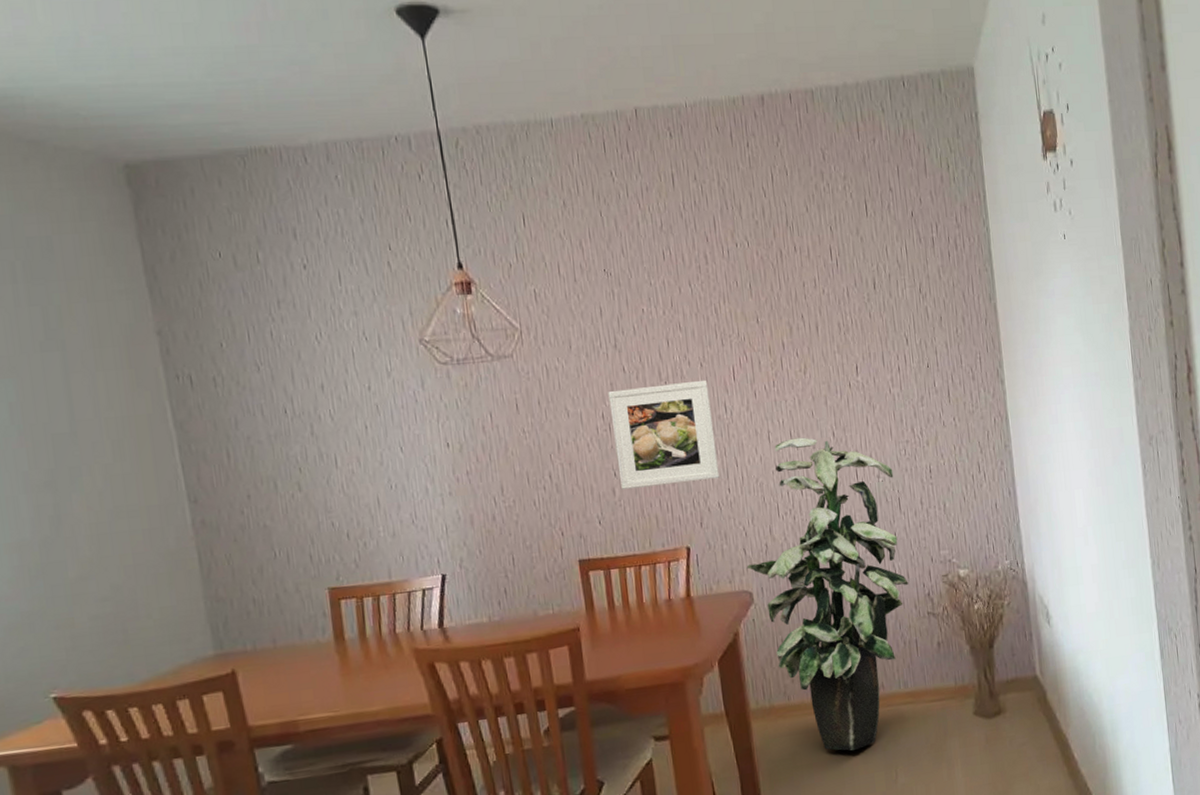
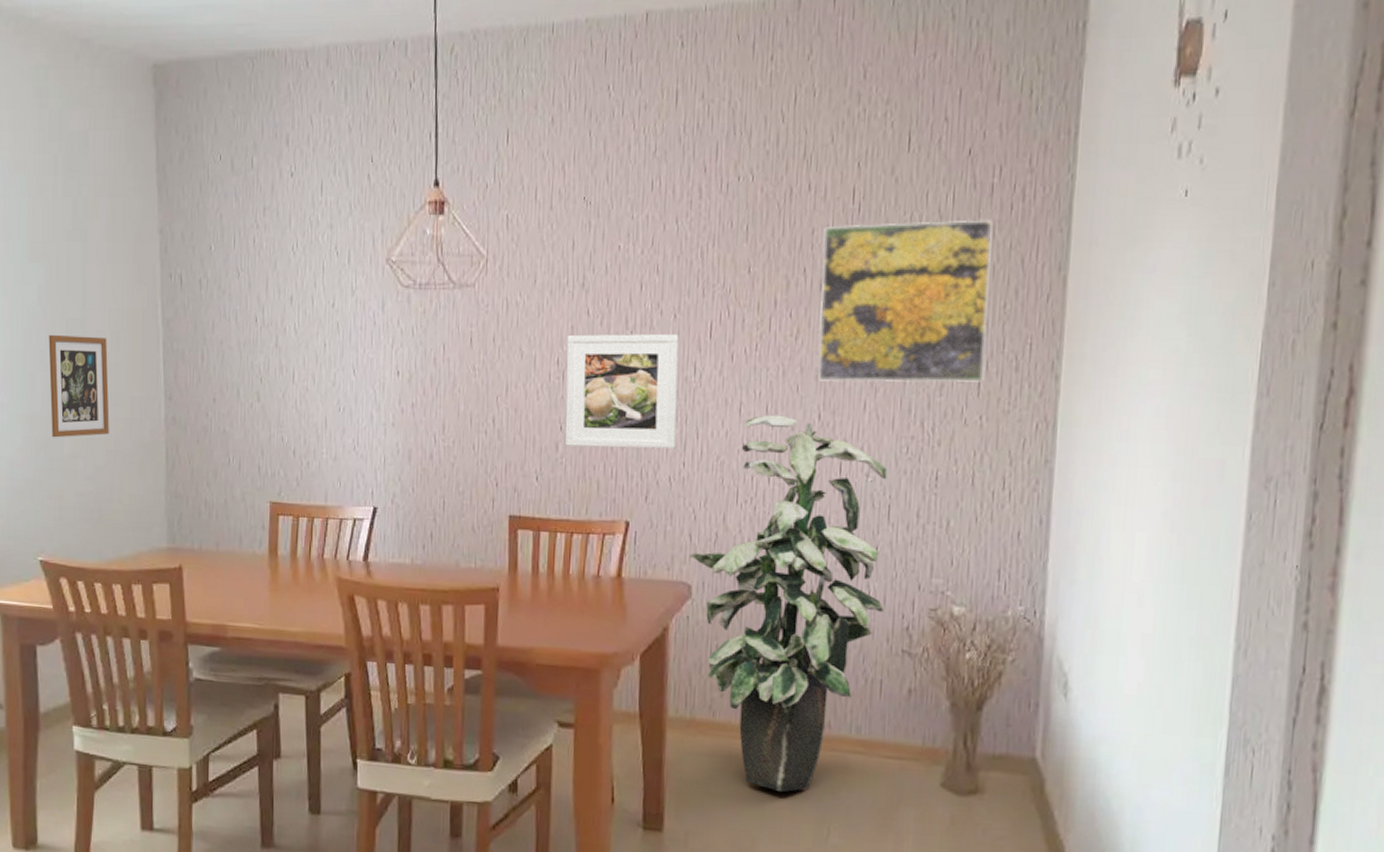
picture frame: none [30,449,125,563] -> present [48,334,109,438]
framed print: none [812,265,952,406] -> present [817,219,993,383]

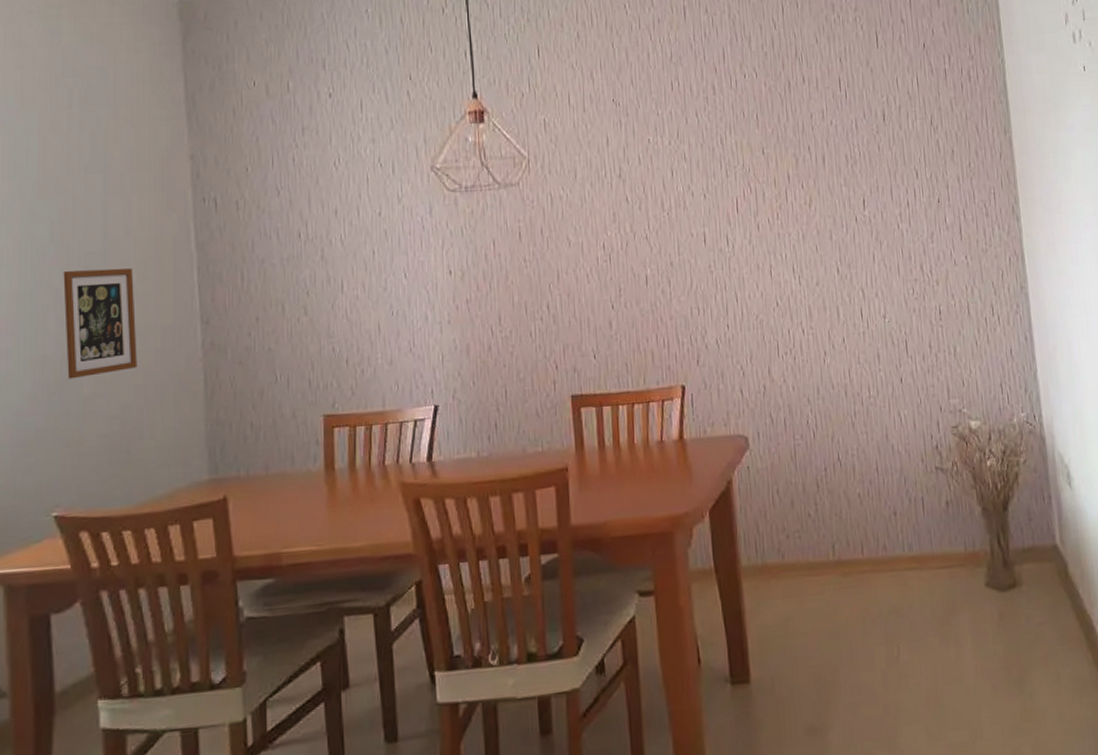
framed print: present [565,333,679,450] -> none [610,211,718,323]
indoor plant: present [689,414,888,793] -> none [743,273,915,621]
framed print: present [817,219,993,383] -> none [820,97,964,240]

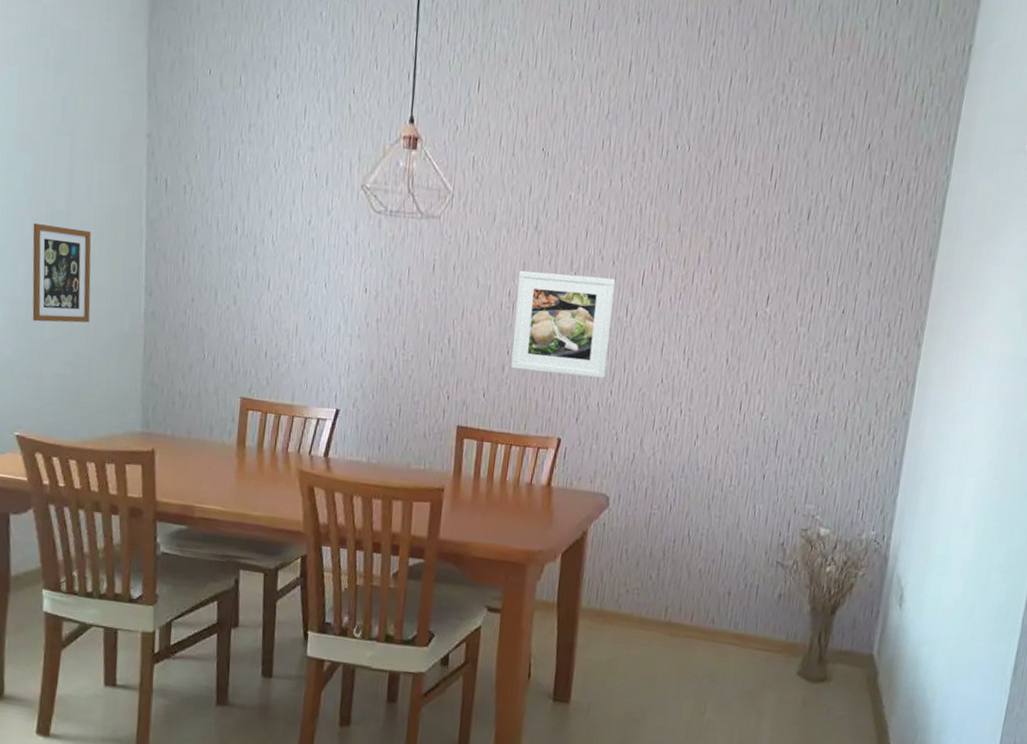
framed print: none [610,211,718,323] -> present [511,270,616,379]

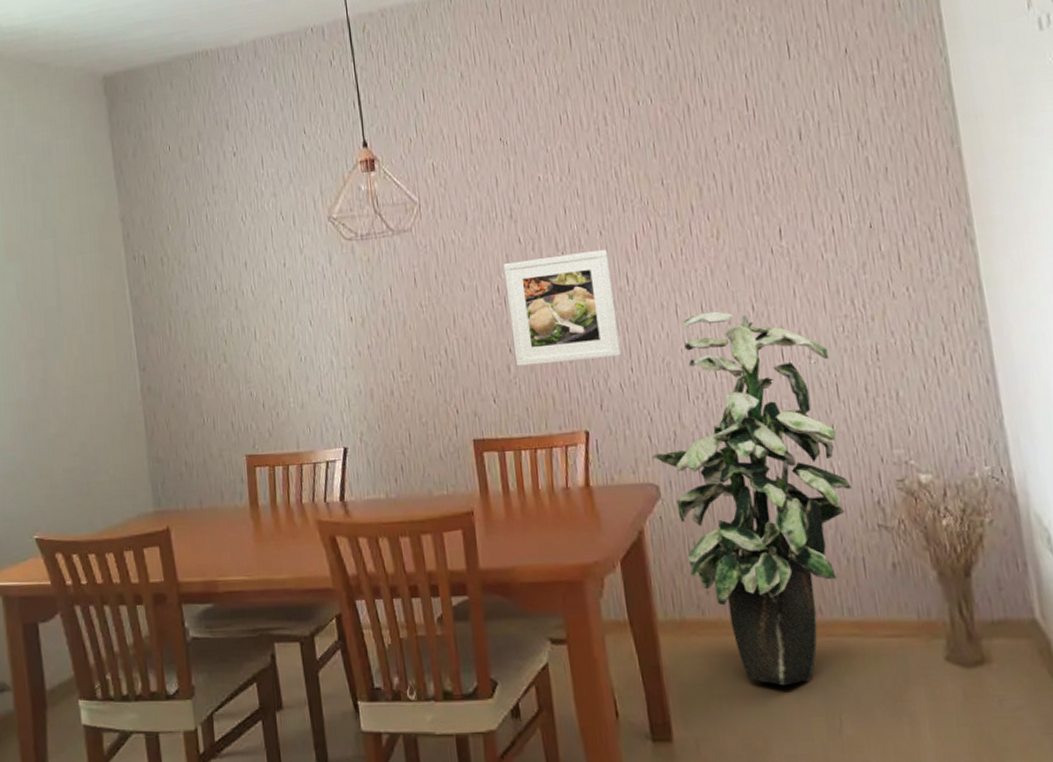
picture frame: present [32,222,91,323] -> none [29,321,91,420]
indoor plant: none [609,355,779,674] -> present [652,311,852,686]

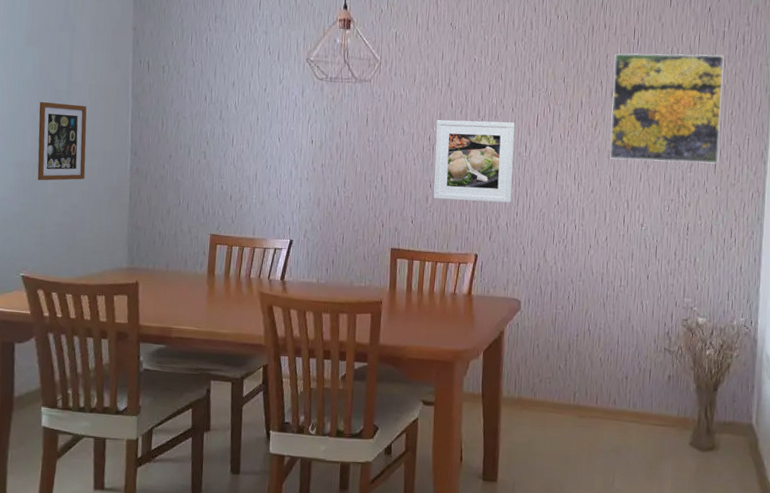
picture frame: none [29,321,91,420] -> present [37,101,87,181]
indoor plant: present [652,311,852,686] -> none [519,181,656,451]
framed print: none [724,107,903,275] -> present [609,53,724,164]

